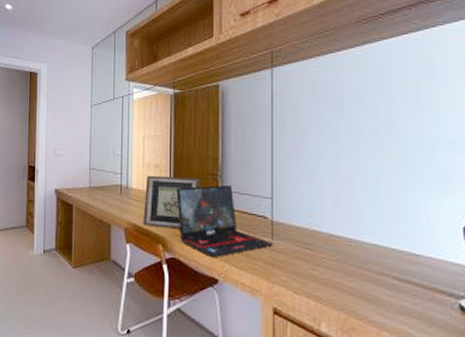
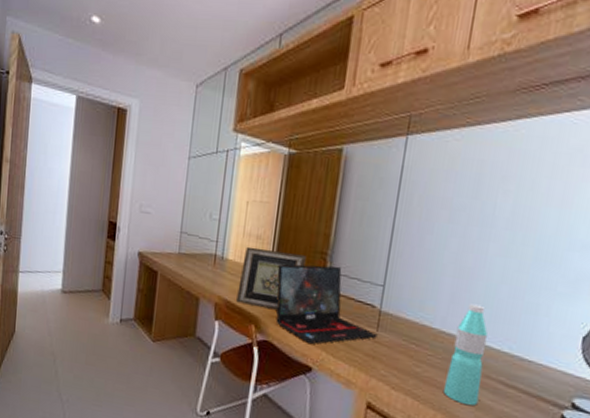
water bottle: none [342,207,377,304] -> present [443,303,489,406]

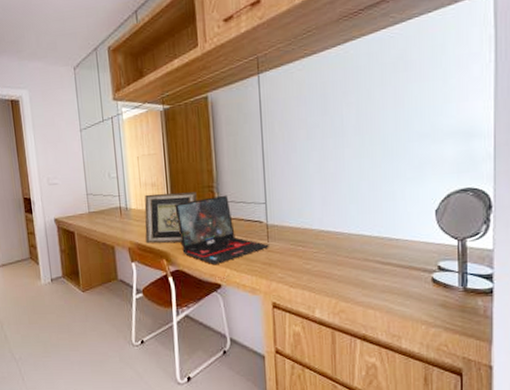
water bottle: present [443,303,489,406] -> none [332,202,363,287]

